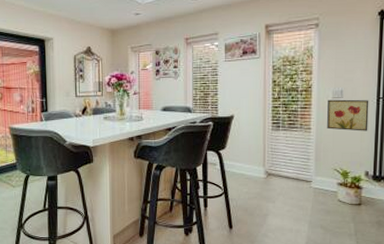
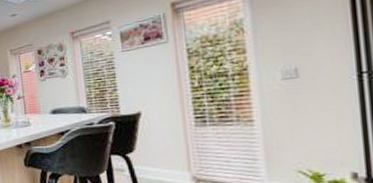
wall art: present [327,99,369,131] -> none [275,77,348,120]

